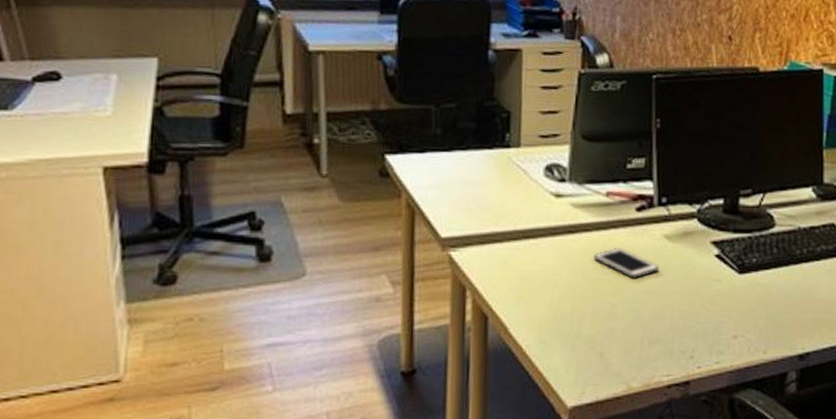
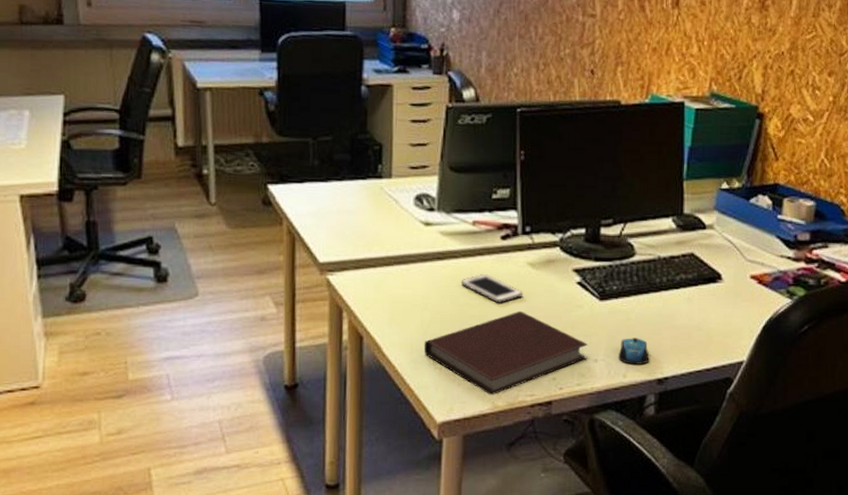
notebook: none [553,286,727,377] -> present [423,311,588,396]
computer mouse: none [758,312,790,340] -> present [618,338,650,365]

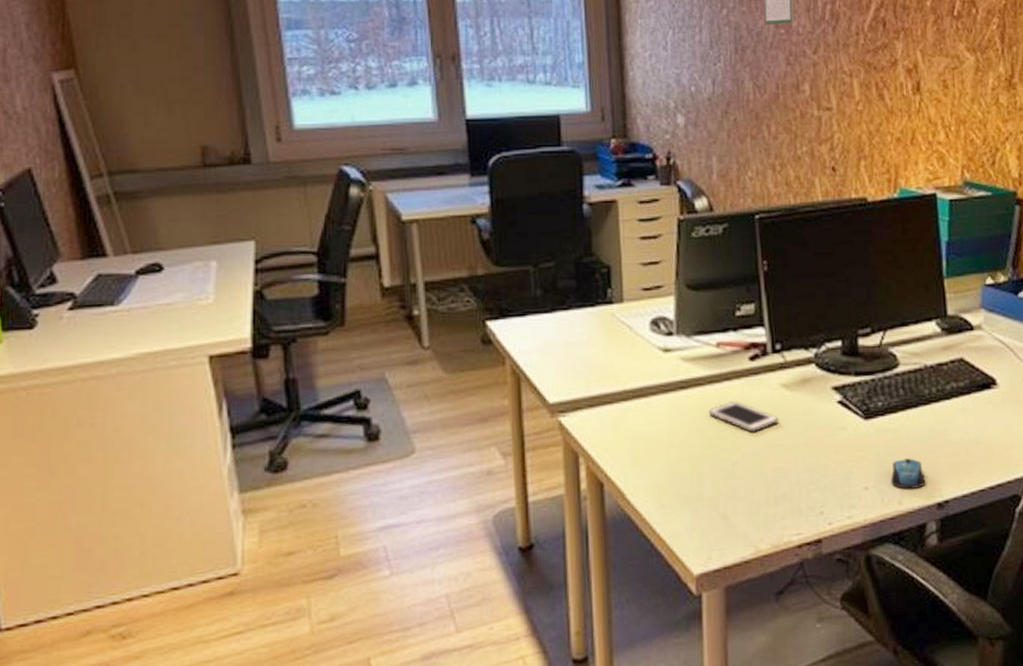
notebook: present [423,311,588,396] -> none [672,439,857,539]

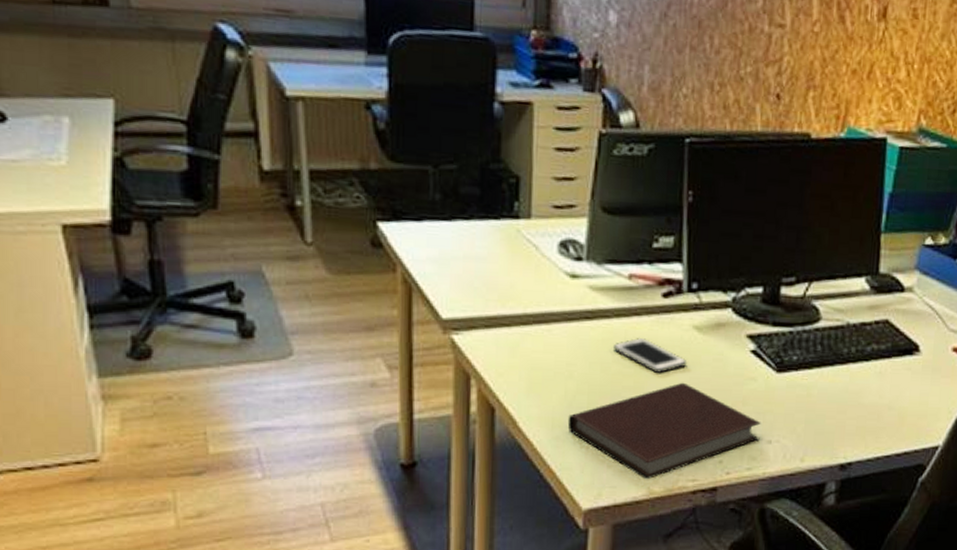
notebook: none [672,439,857,539] -> present [567,382,761,480]
computer mouse: present [890,458,926,489] -> none [795,416,832,447]

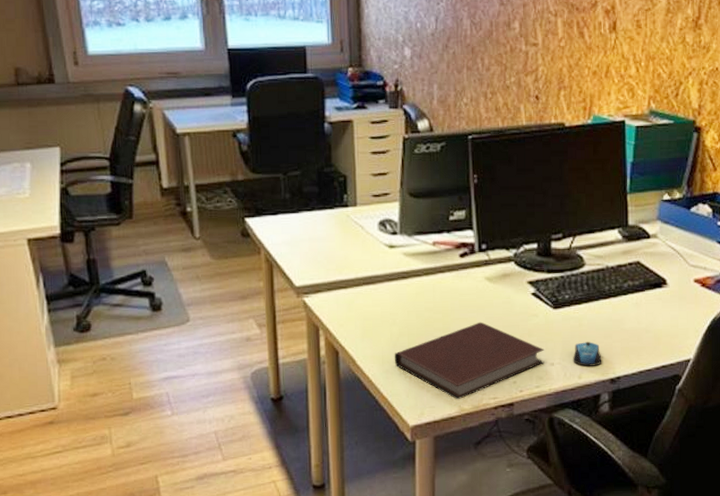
cell phone: present [614,337,687,373] -> none [425,289,483,316]
computer mouse: none [795,416,832,447] -> present [573,342,602,366]

